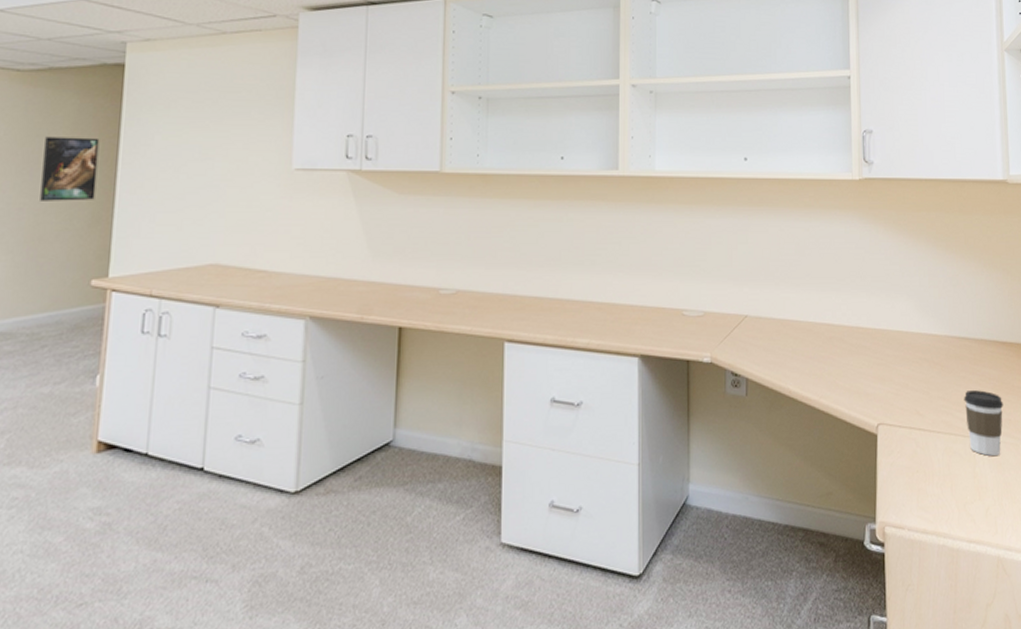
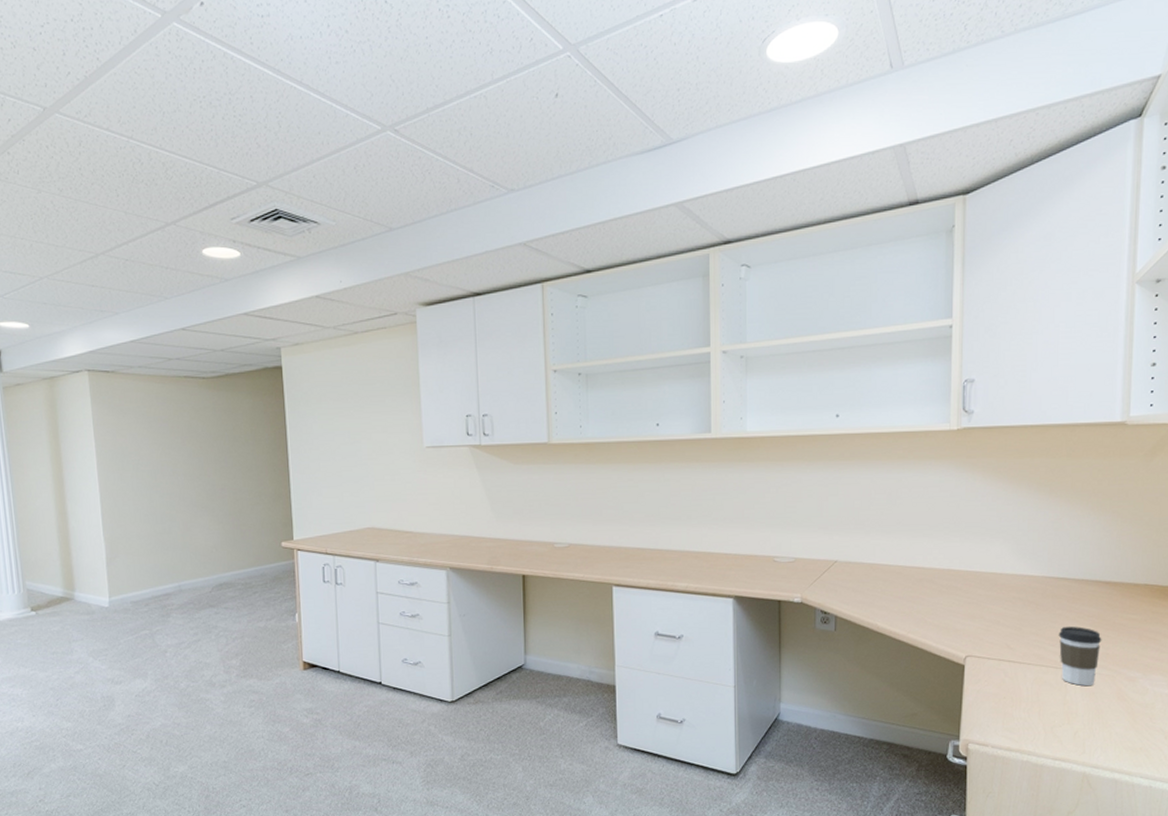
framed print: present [40,136,100,201] -> none [232,429,275,482]

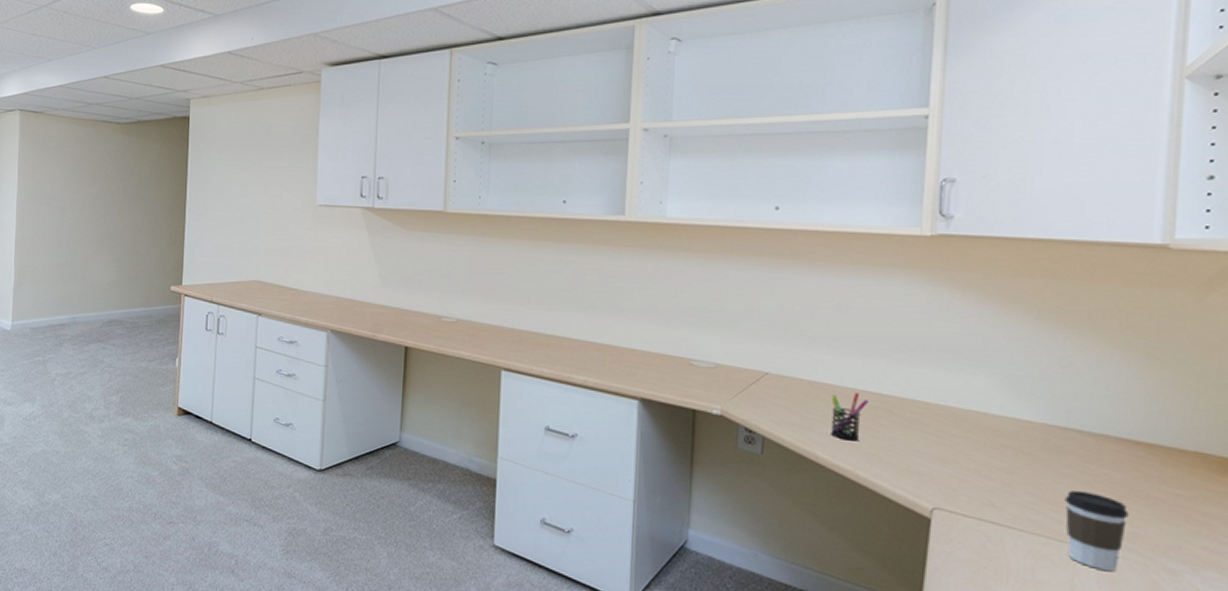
pen holder: none [887,569,916,610] -> present [831,393,869,441]

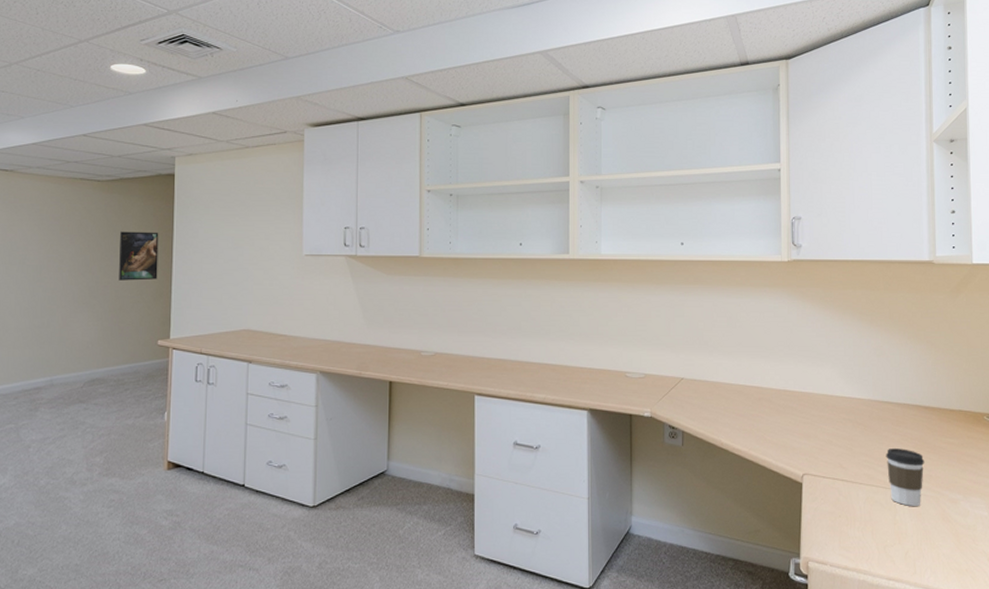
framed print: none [135,174,174,225] -> present [119,231,159,281]
pen holder: present [831,393,869,441] -> none [729,388,755,427]

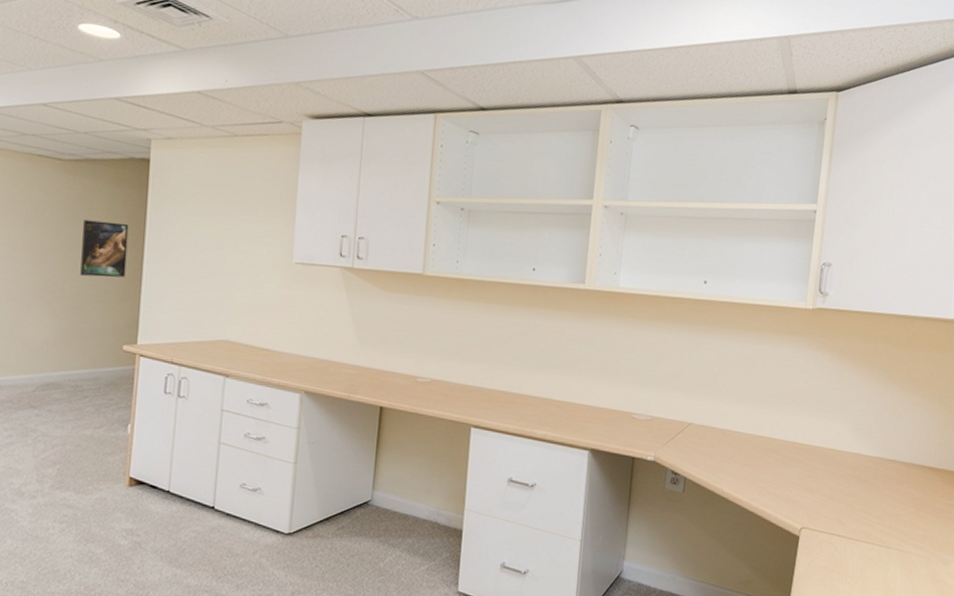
coffee cup: present [885,447,925,506] -> none [884,506,923,565]

